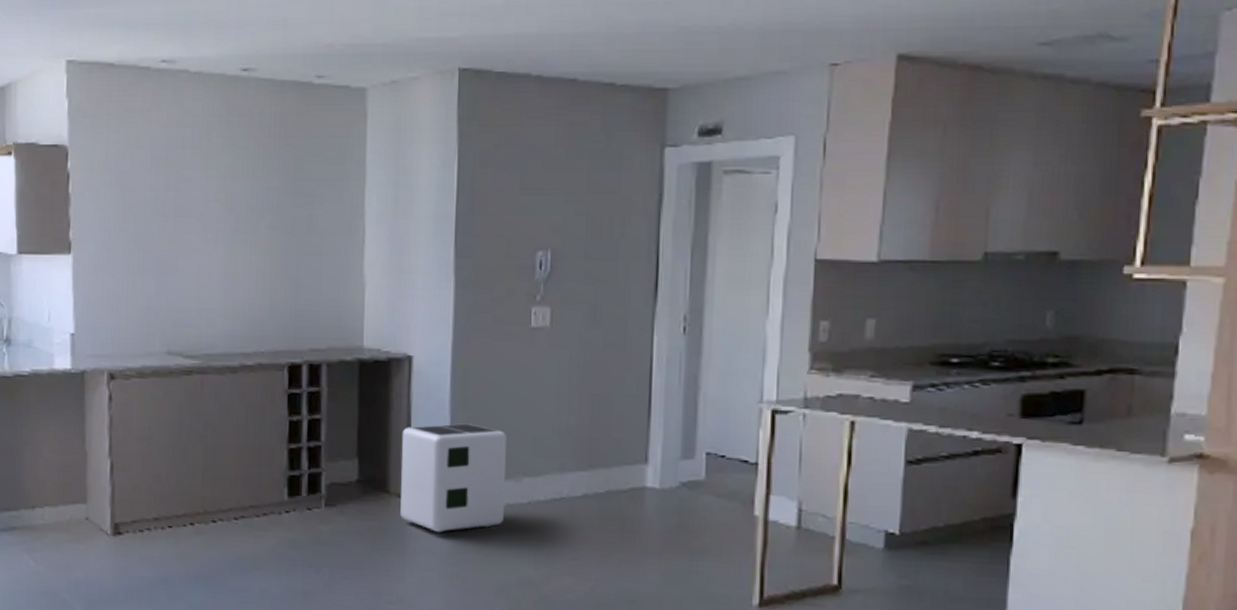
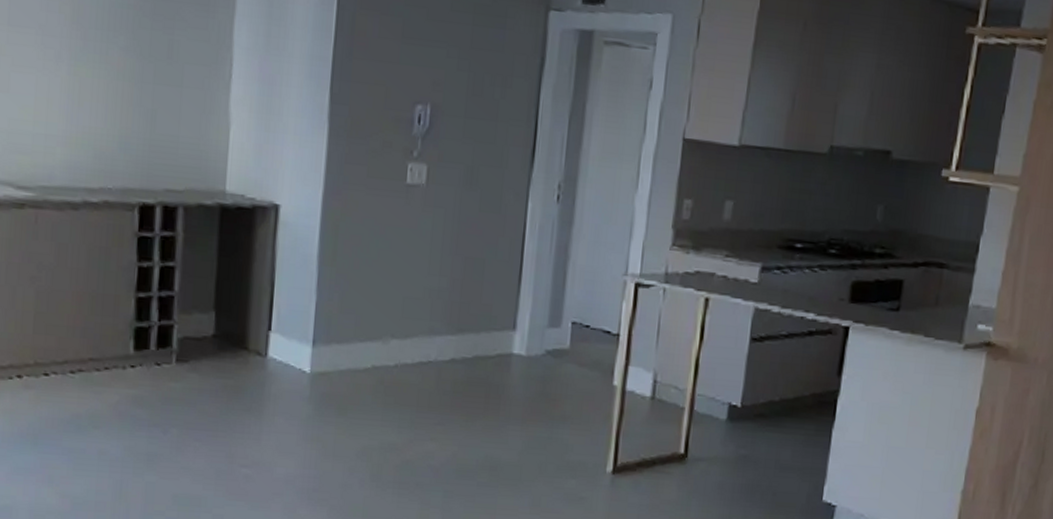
air purifier: present [400,423,507,533] -> none [259,279,376,394]

